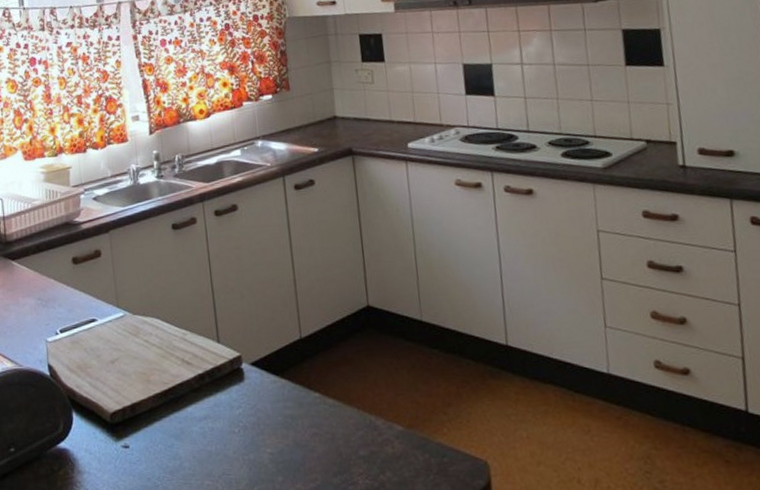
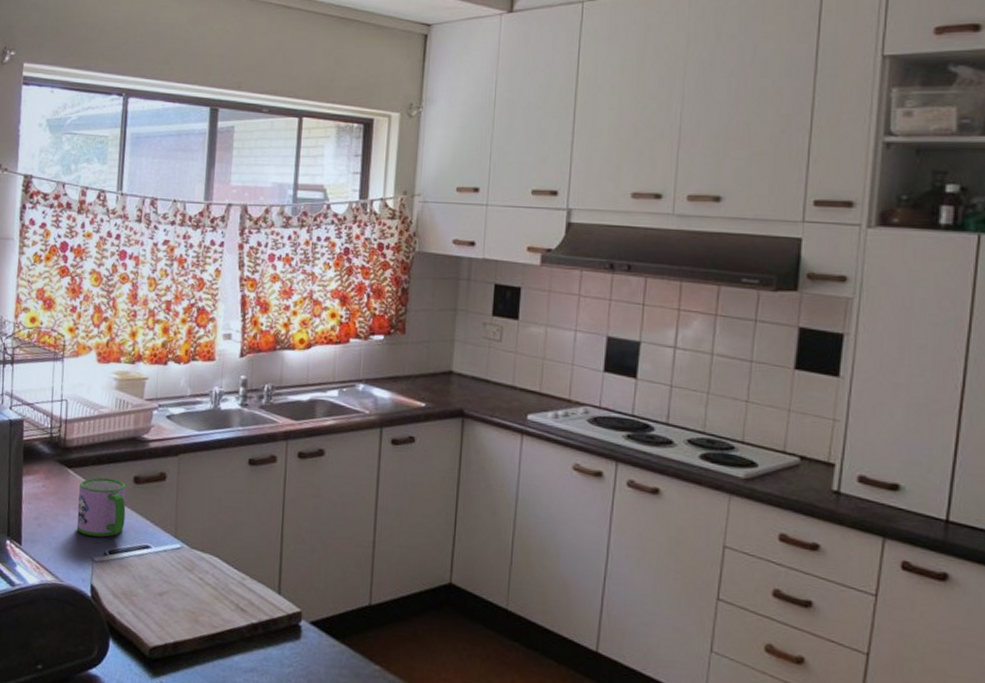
mug: none [24,263,70,319] -> present [76,477,126,537]

